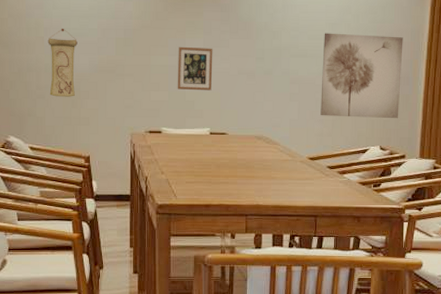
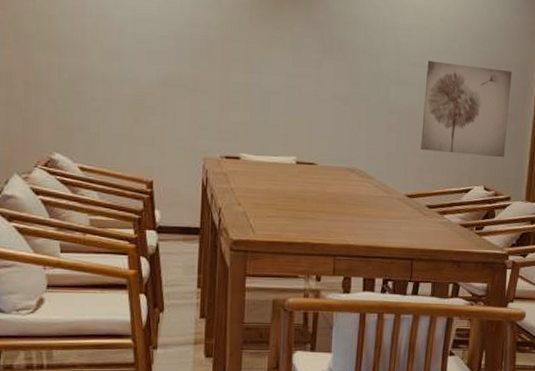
wall scroll: present [47,28,78,97] -> none [107,32,144,112]
picture frame: present [177,46,213,91] -> none [260,63,303,115]

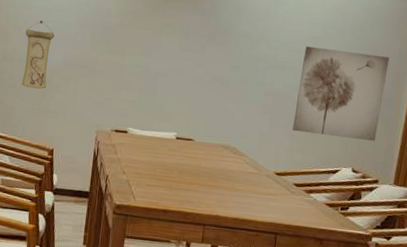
wall scroll: none [107,32,144,112] -> present [21,20,54,89]

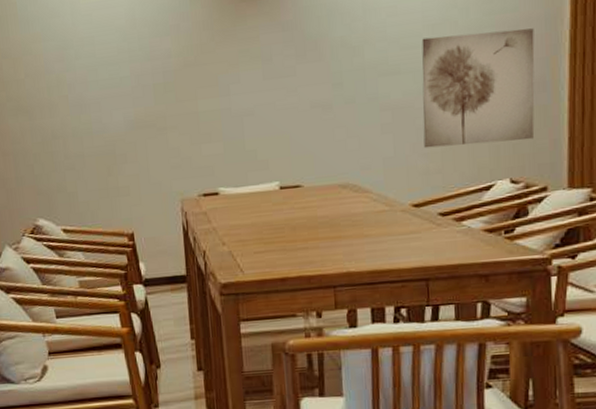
wall scroll: present [21,20,54,89] -> none [72,81,110,166]

